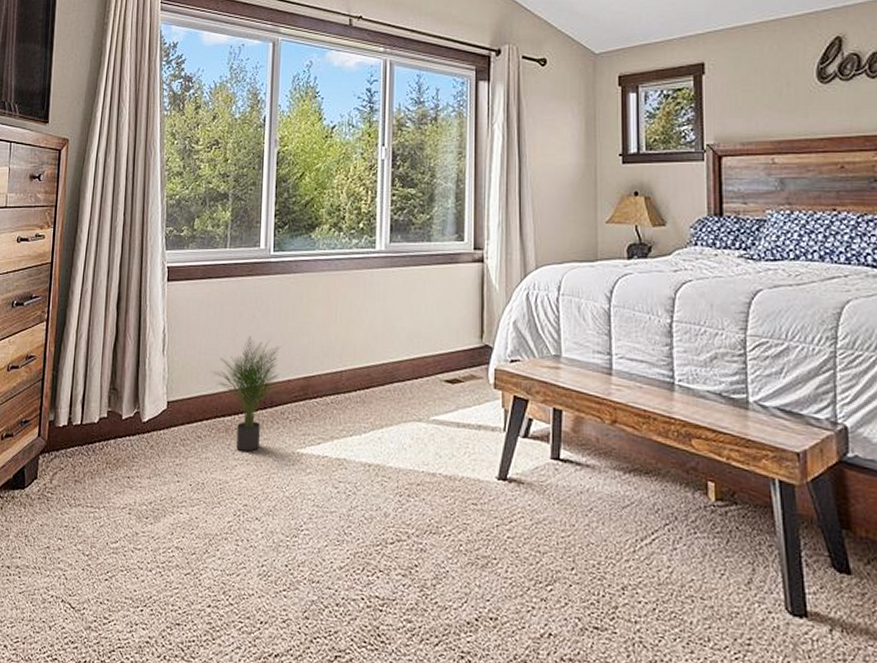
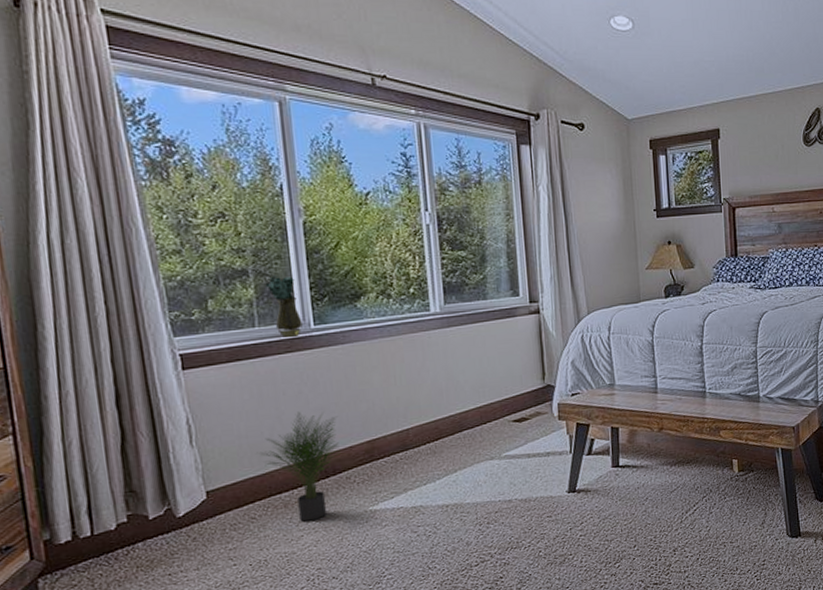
vase: none [240,198,264,261] -> present [265,273,303,337]

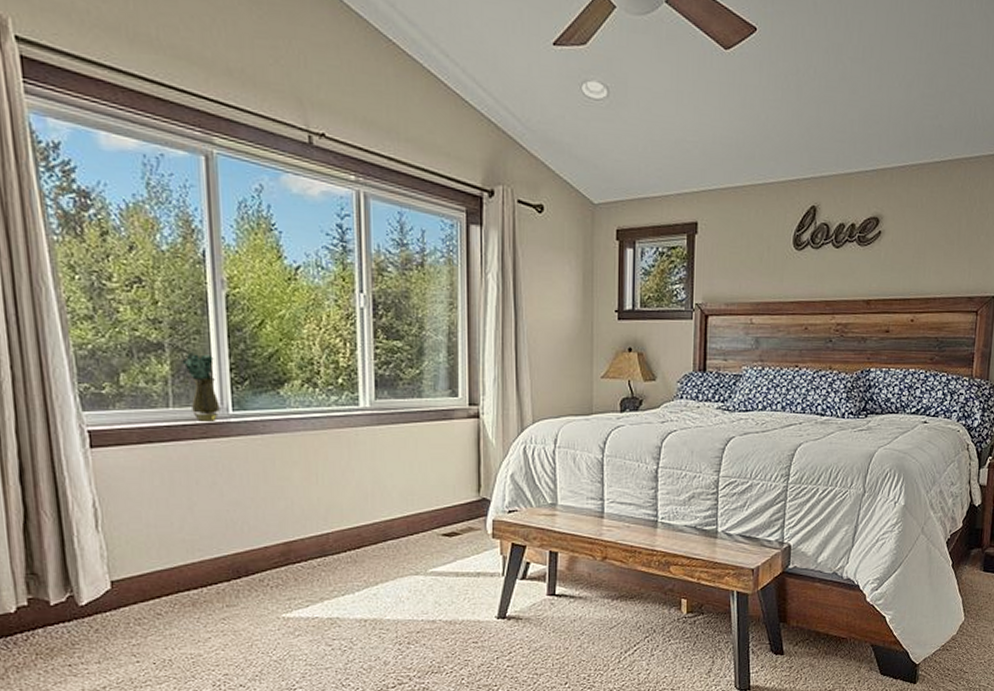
potted plant: present [260,411,340,522] -> none [169,503,254,623]

